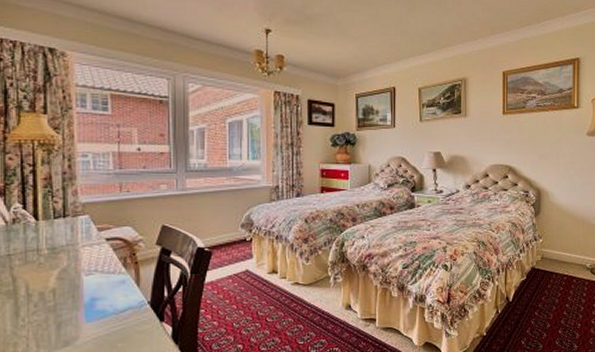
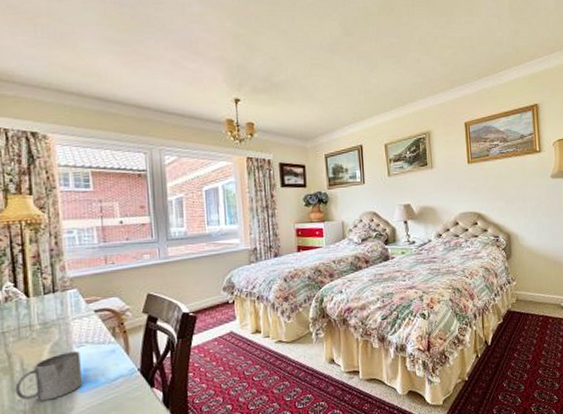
mug: none [19,279,90,328] -> present [15,351,83,401]

